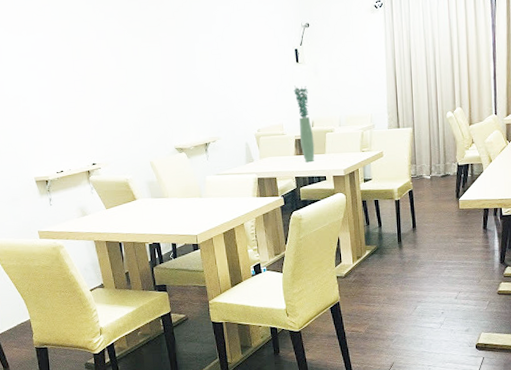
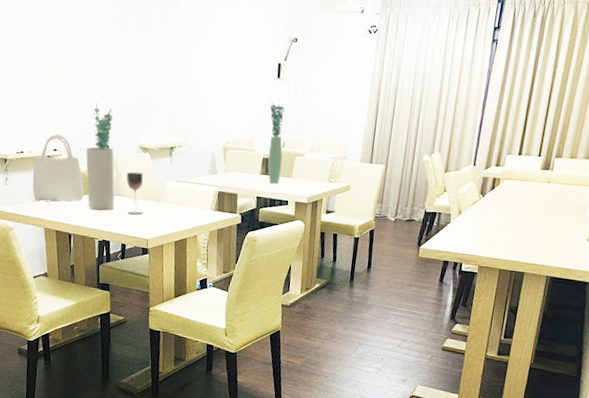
handbag: none [74,149,129,216] -> present [32,134,85,202]
vase: none [123,113,159,215] -> present [85,103,115,211]
wineglass: none [166,172,188,214] -> present [126,171,144,215]

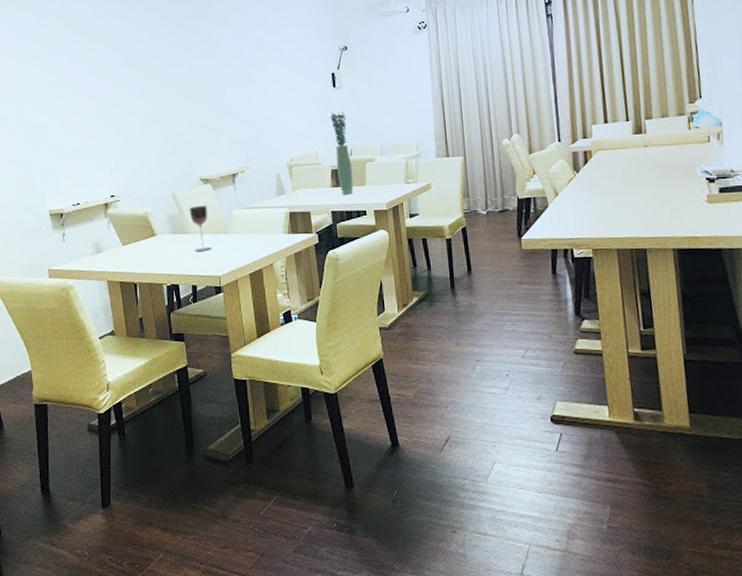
handbag: present [32,134,85,202] -> none [91,180,147,253]
vase: present [85,103,115,211] -> none [144,141,180,253]

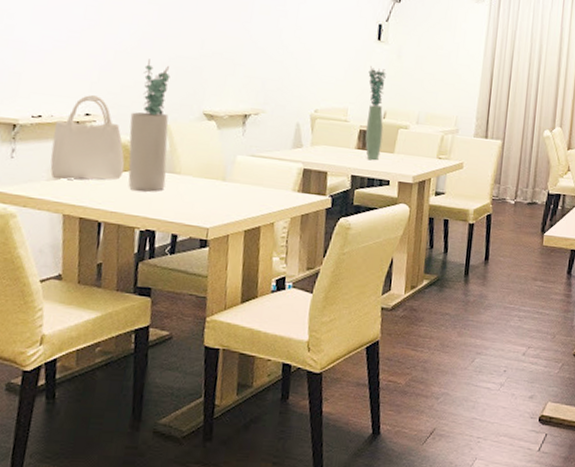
handbag: none [91,180,147,253] -> present [50,95,125,181]
vase: none [144,141,180,253] -> present [128,59,171,192]
wineglass: present [189,205,211,252] -> none [182,143,207,198]

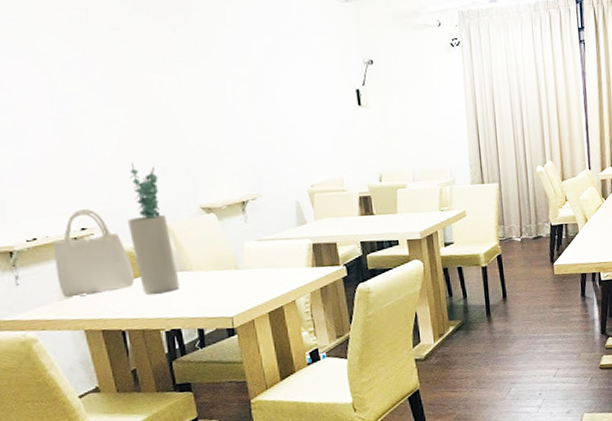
vase: present [365,66,386,161] -> none [356,132,384,225]

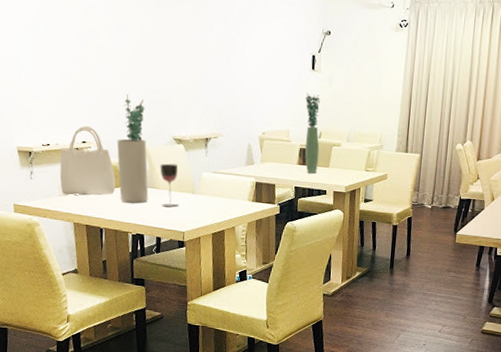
wineglass: none [189,238,220,292] -> present [160,163,179,208]
vase: none [356,132,384,225] -> present [305,93,320,174]

